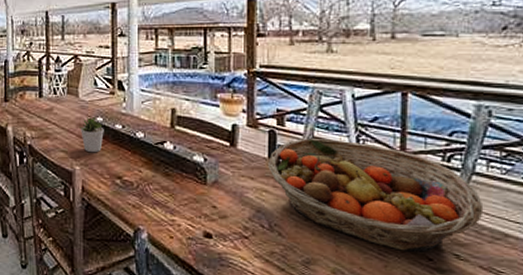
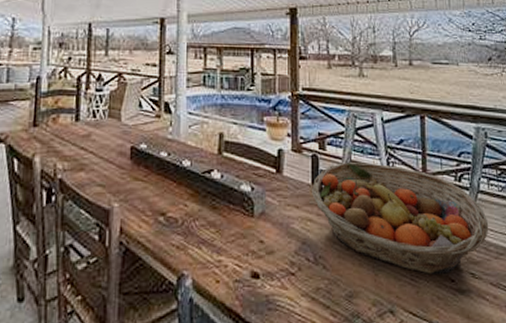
potted plant: present [78,116,104,153] -> none [119,142,148,186]

